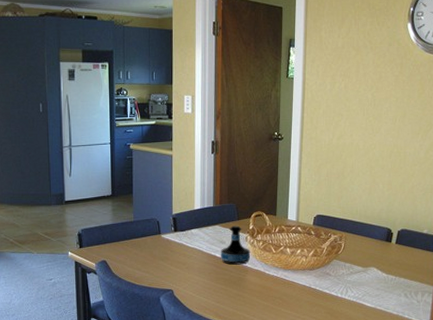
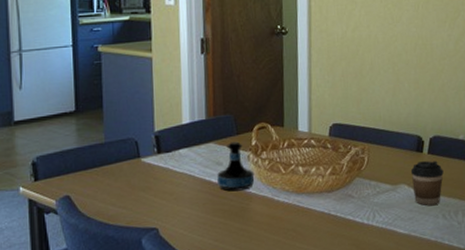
coffee cup: none [380,249,408,285] -> present [410,160,444,205]

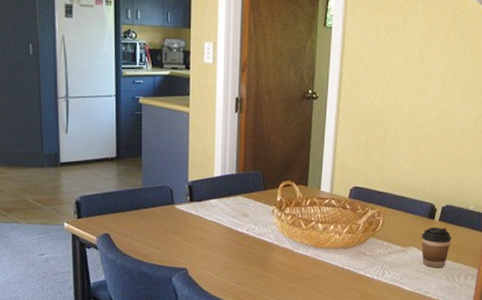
tequila bottle: present [217,141,255,192] -> none [243,196,278,241]

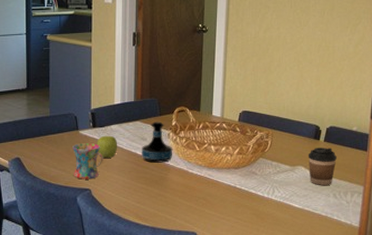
mug: none [168,219,201,258] -> present [73,143,103,180]
apple: none [194,210,218,235] -> present [96,135,118,158]
tequila bottle: none [243,196,278,241] -> present [142,121,173,163]

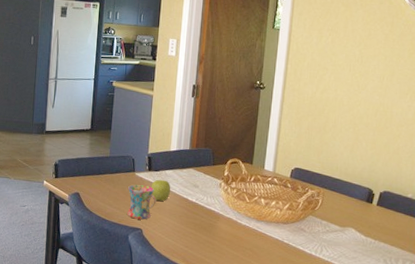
tequila bottle: present [142,121,173,163] -> none [193,170,224,211]
coffee cup: present [308,148,337,185] -> none [359,211,390,250]

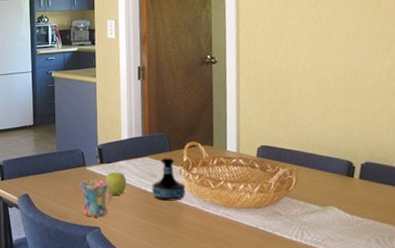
tequila bottle: none [193,170,224,211] -> present [152,157,186,201]

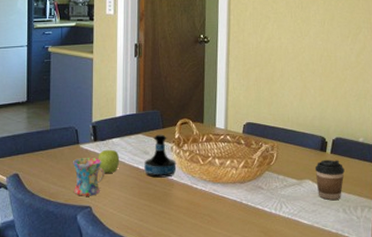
coffee cup: none [340,186,377,229] -> present [315,160,345,200]

